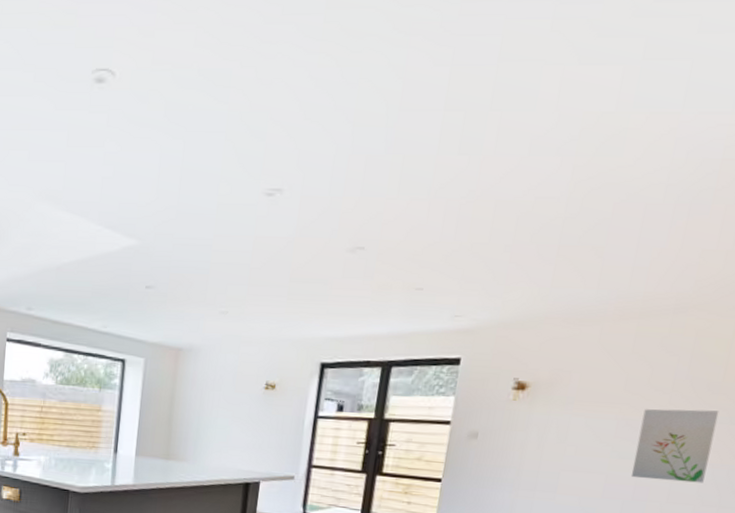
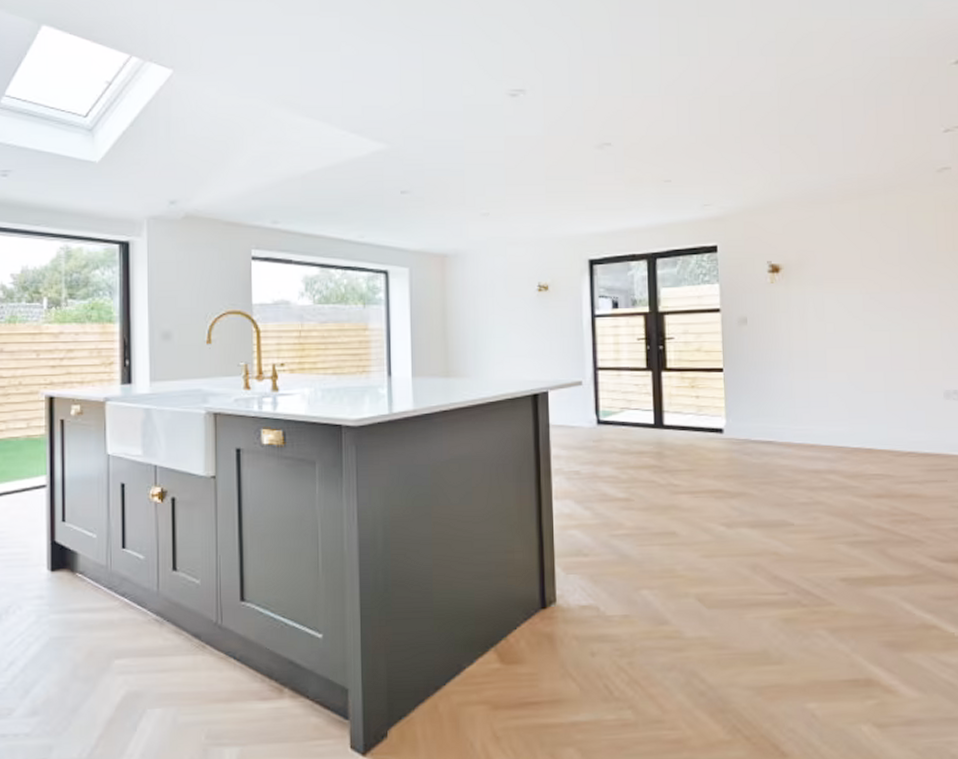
wall art: present [631,409,720,483] -> none [882,278,945,349]

